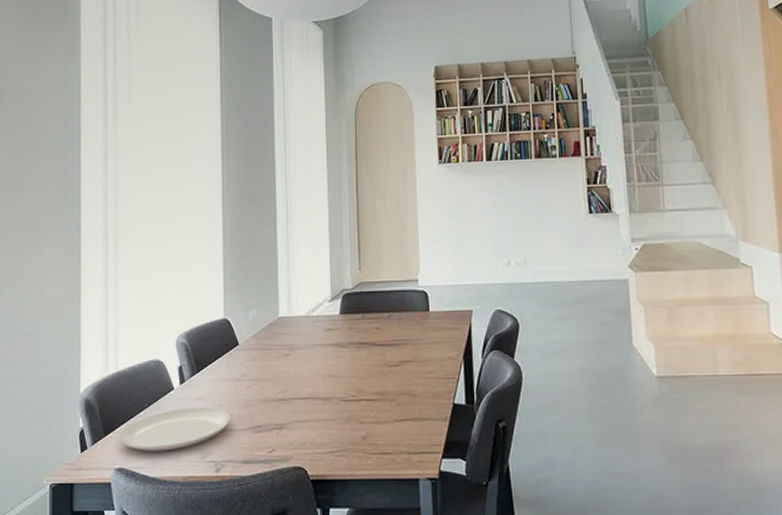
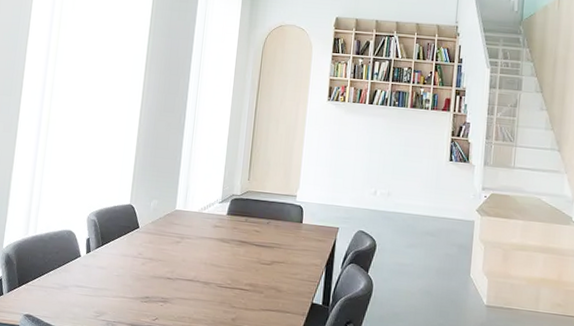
plate: present [118,407,231,451] -> none [30,273,125,307]

